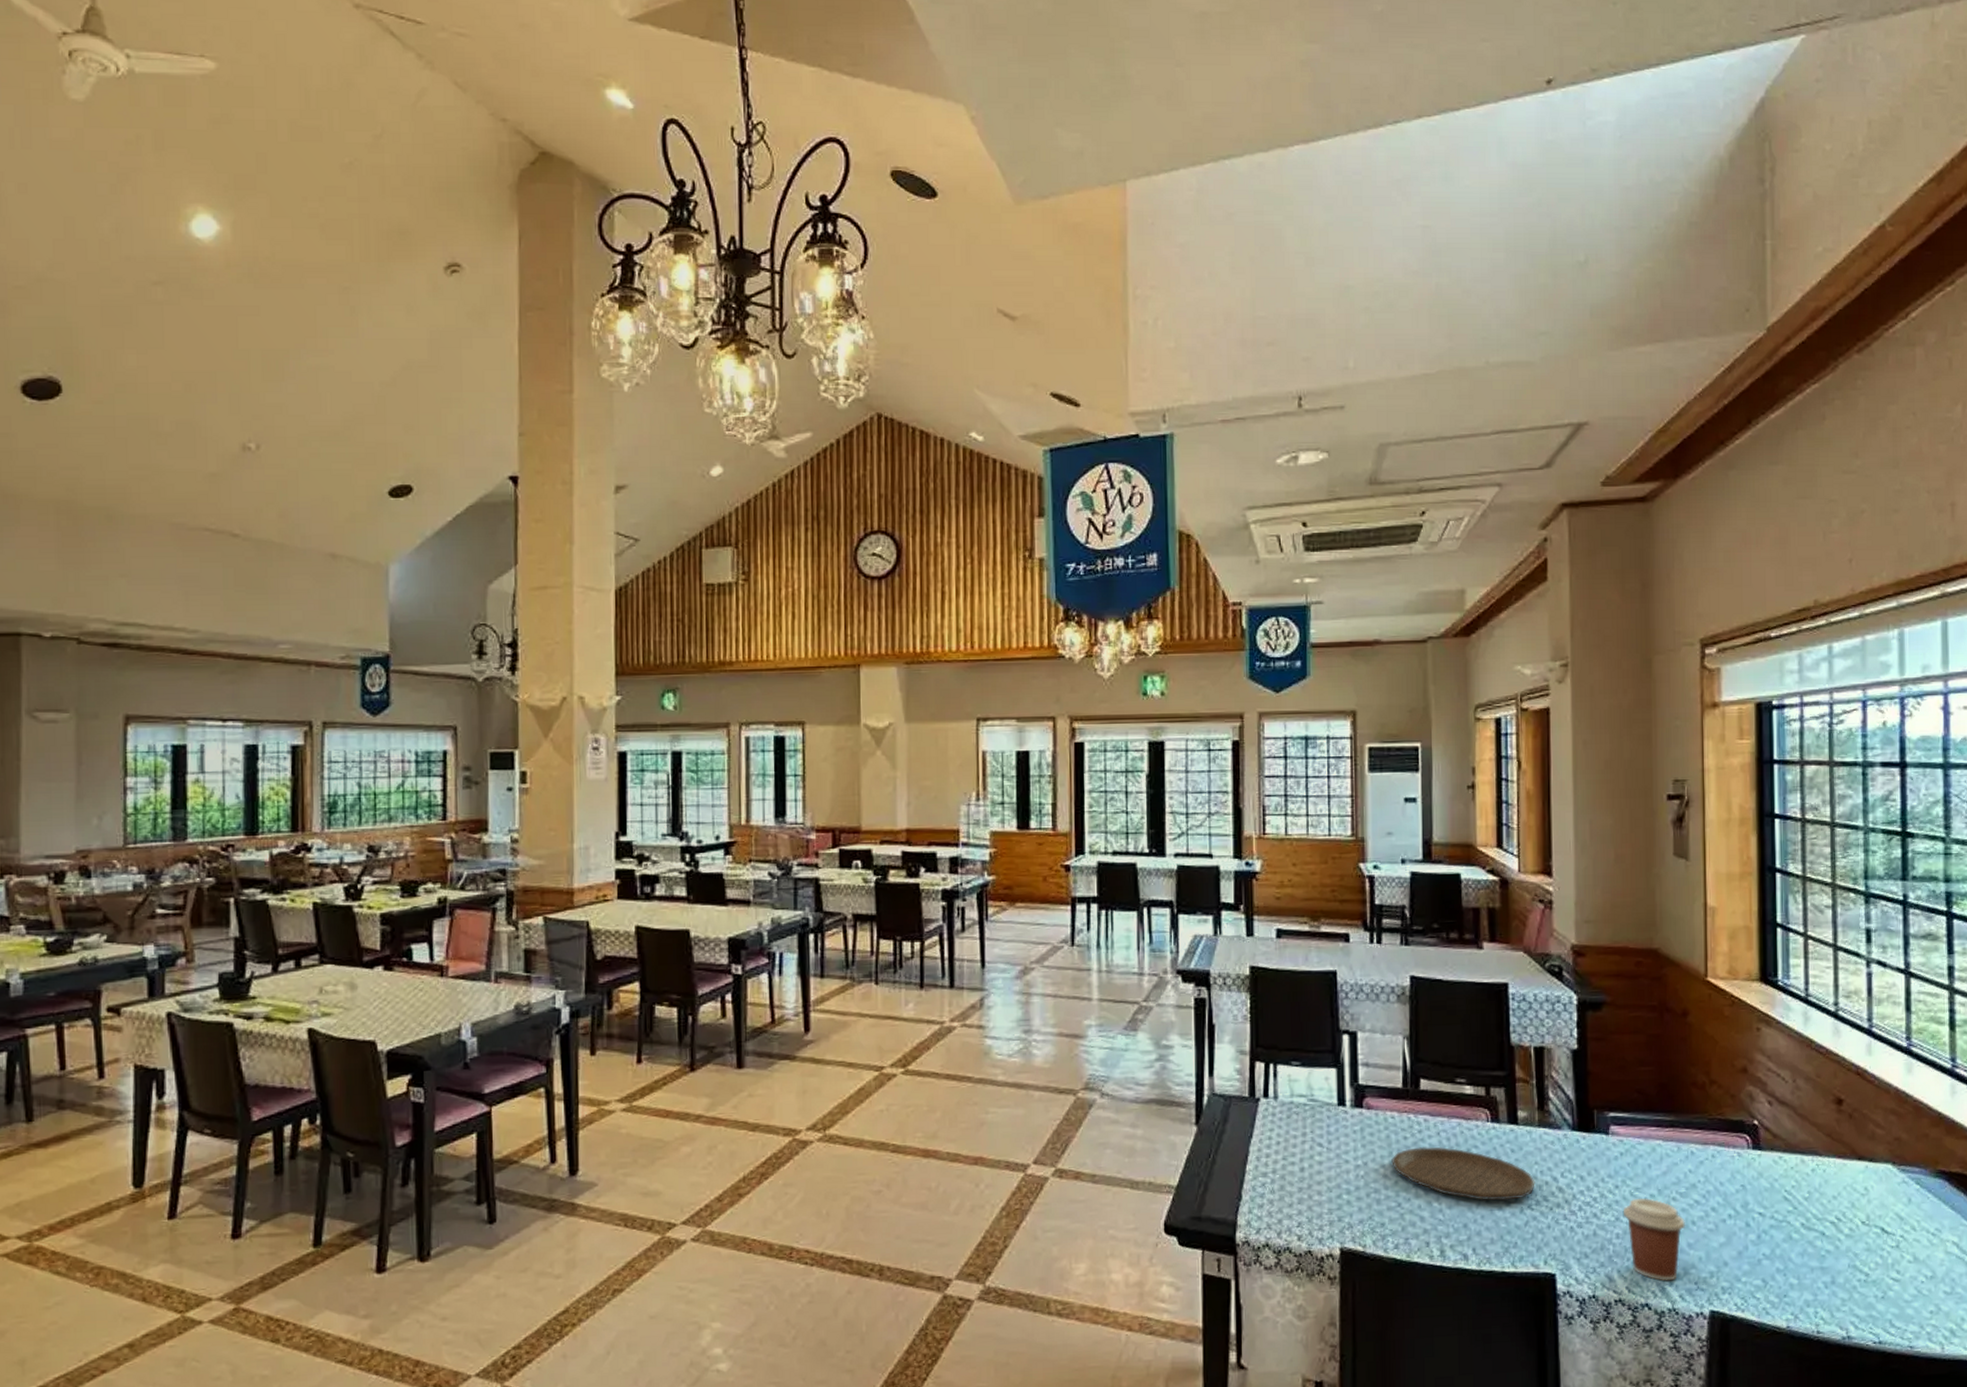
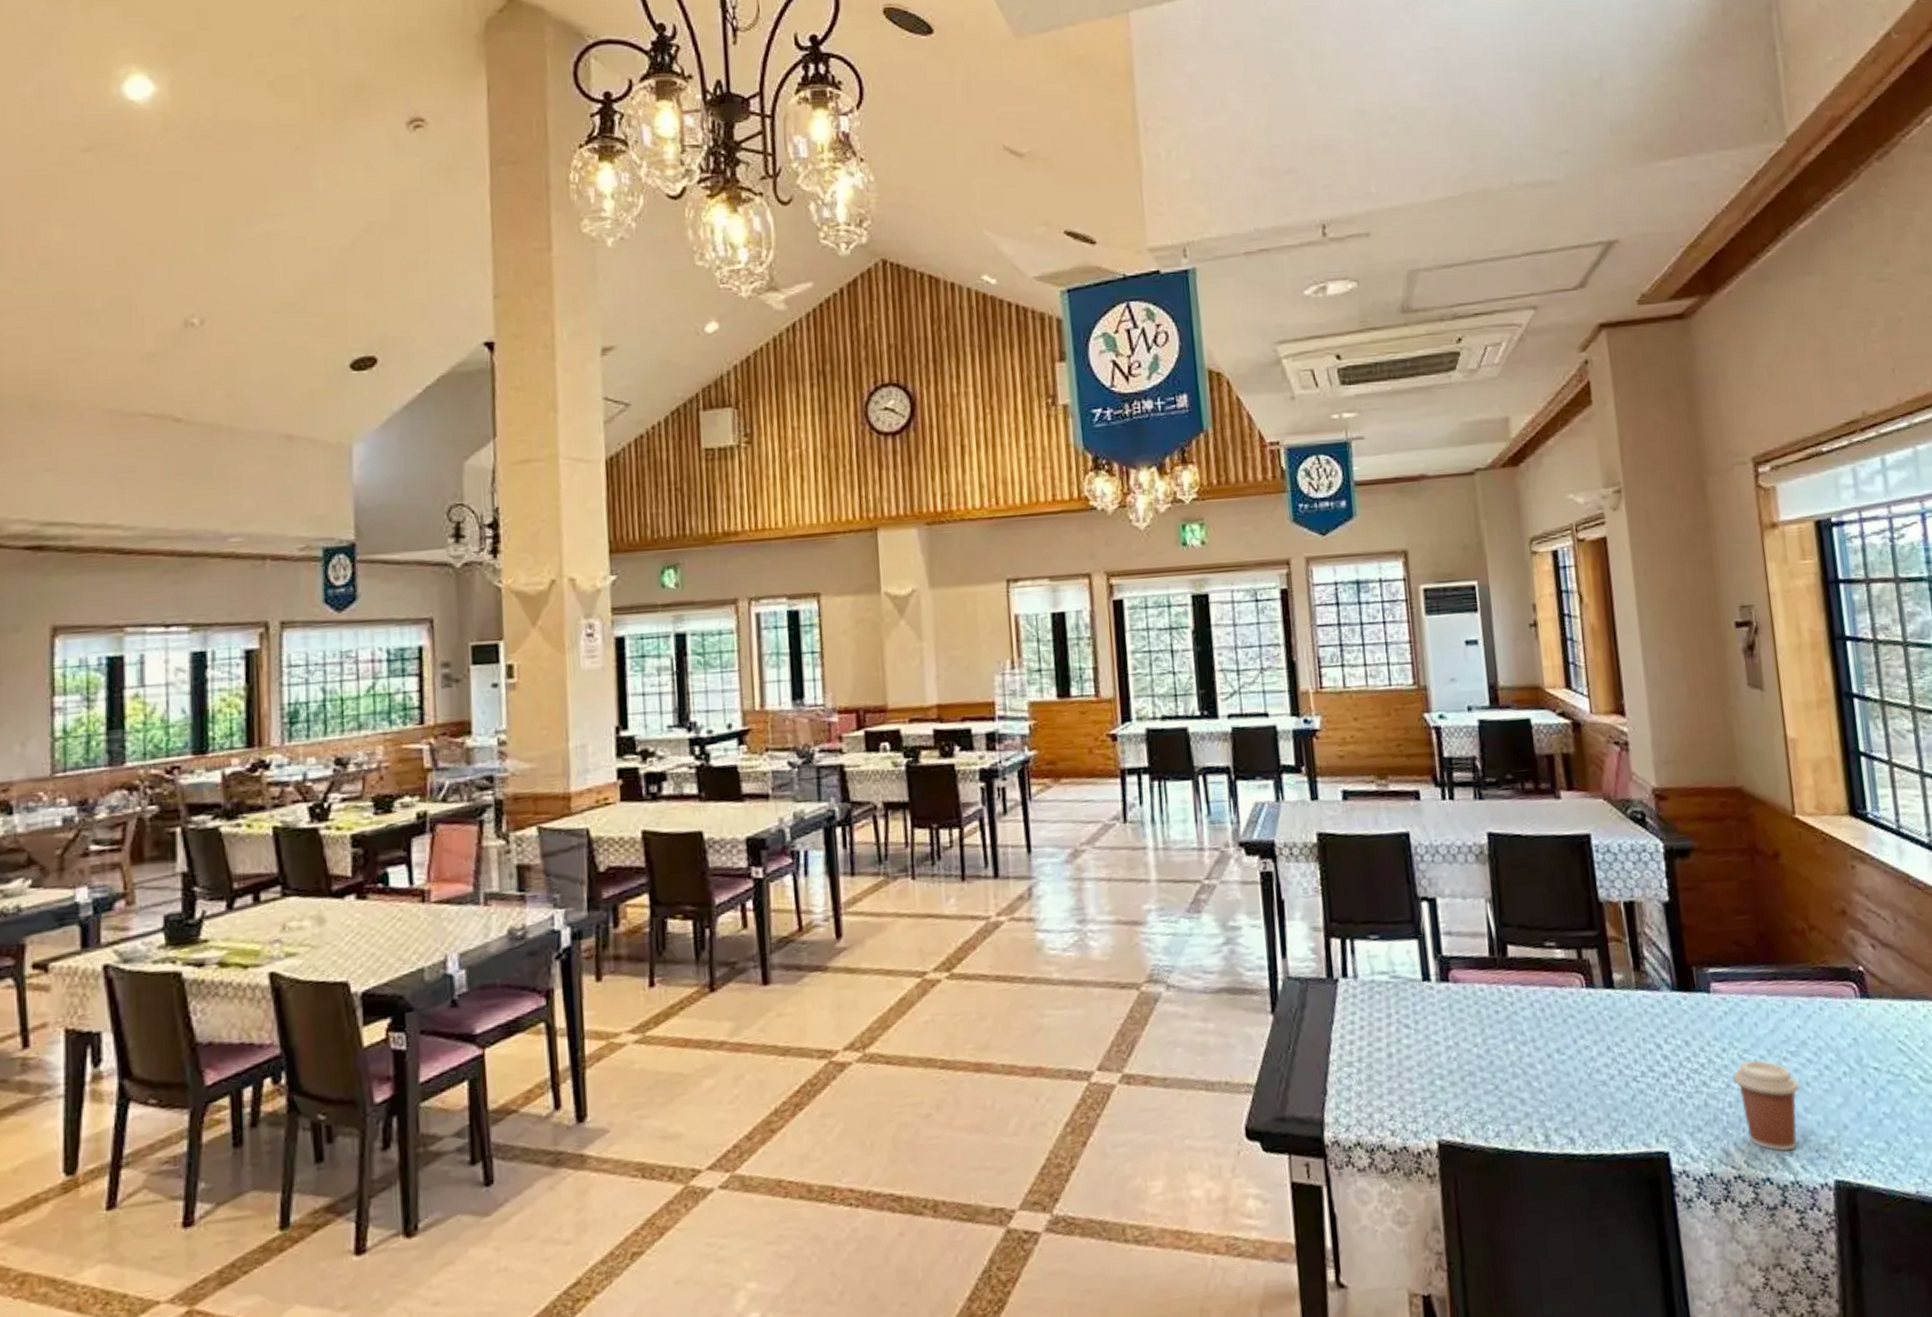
plate: present [1391,1146,1535,1201] -> none [1484,1018,1639,1076]

